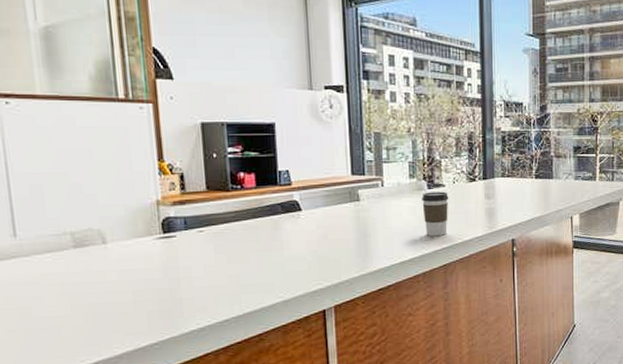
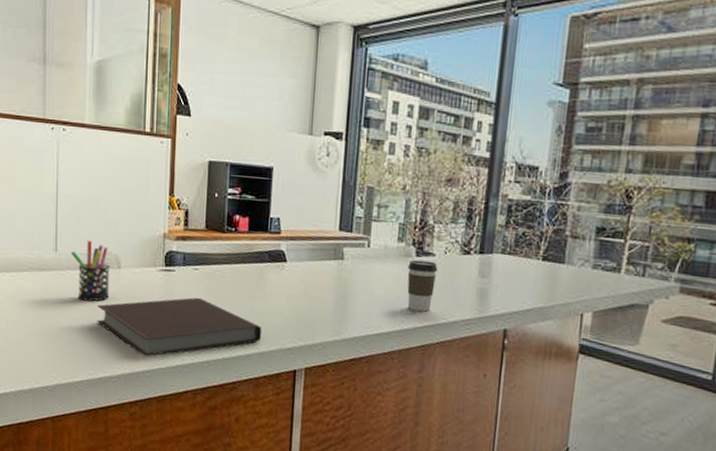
pen holder: none [37,218,96,285] -> present [71,240,110,302]
notebook: none [81,258,285,328] -> present [97,297,262,356]

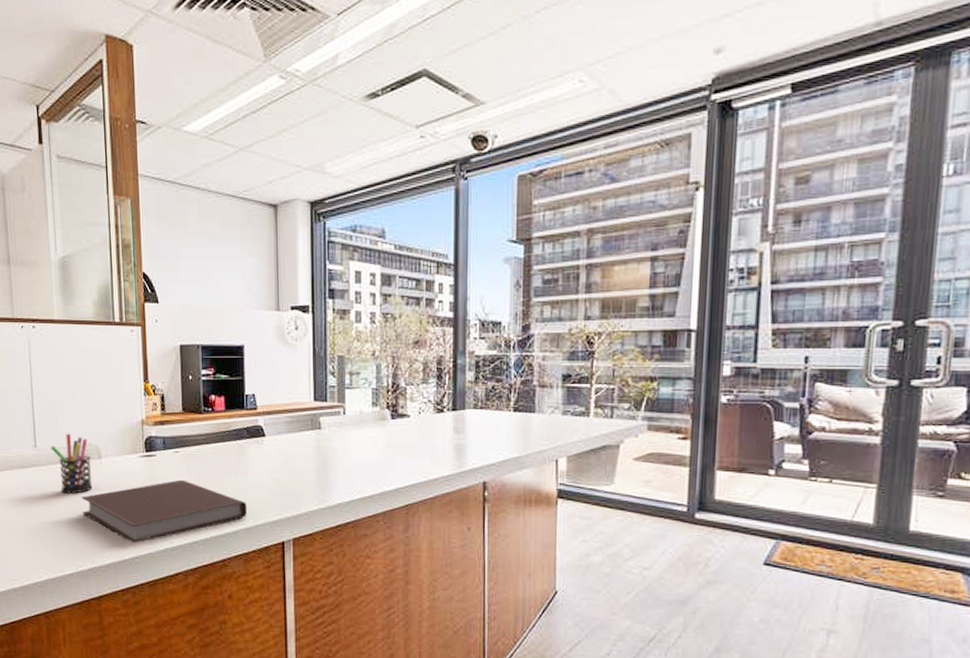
coffee cup: present [407,259,438,312] -> none [384,422,414,472]

